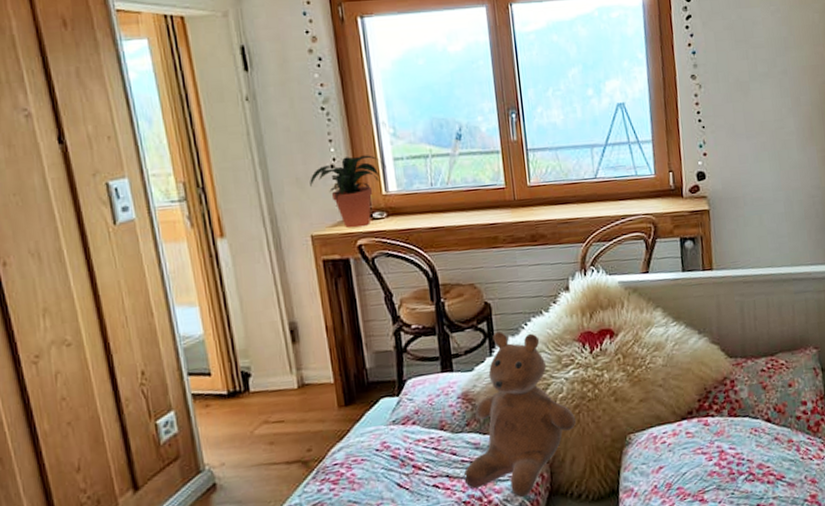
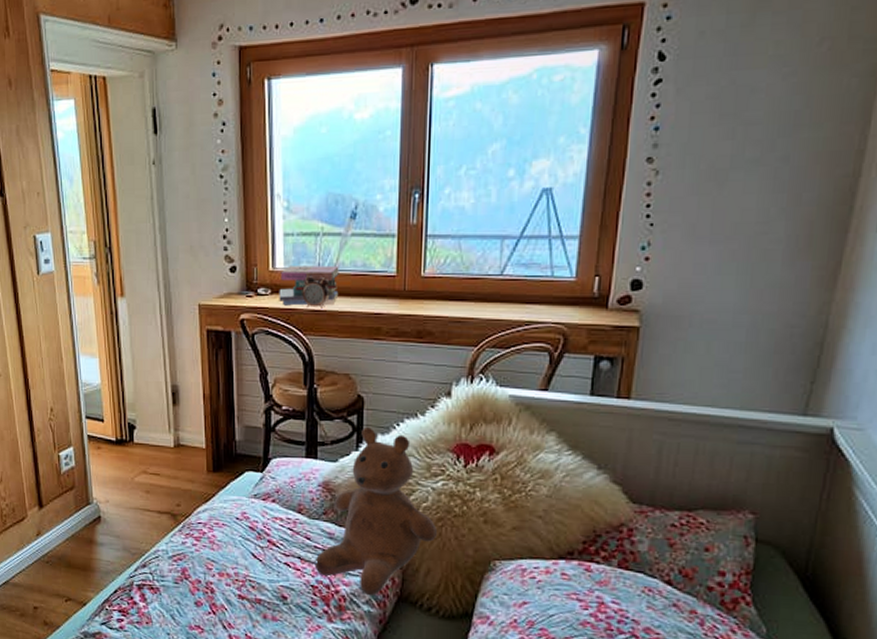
potted plant: present [310,155,387,229] -> none [202,228,276,302]
books: none [394,183,454,227] -> present [279,265,339,306]
alarm clock: none [418,191,446,227] -> present [302,272,330,309]

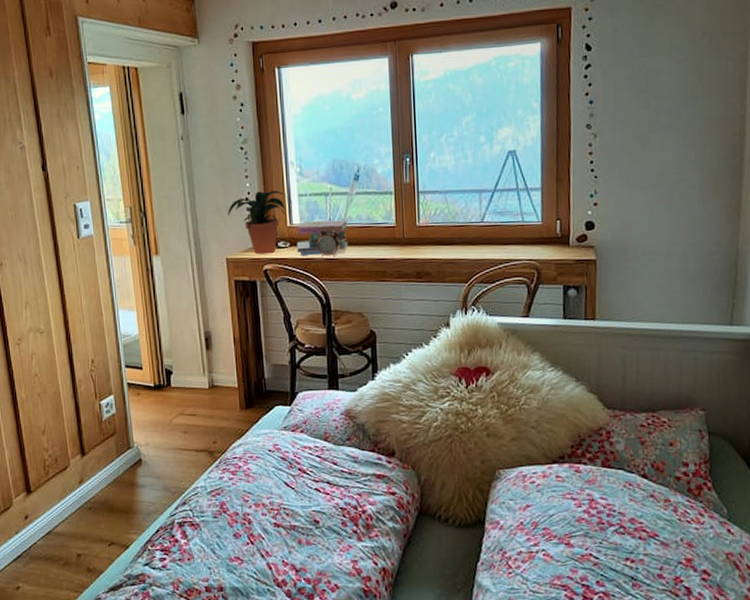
potted plant: none [202,228,276,302] -> present [228,190,292,255]
teddy bear: present [314,427,438,596] -> none [342,359,449,513]

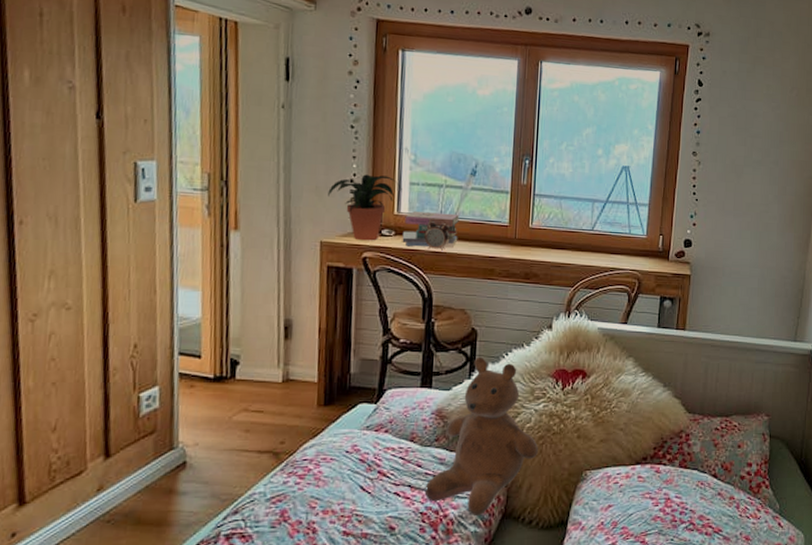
teddy bear: none [342,359,449,513] -> present [424,358,539,517]

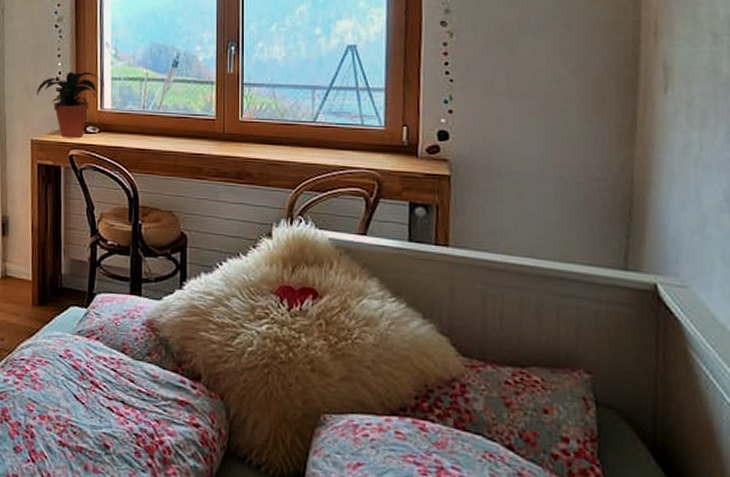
books: present [402,211,459,249] -> none [106,107,163,145]
alarm clock: present [424,218,450,251] -> none [128,113,154,148]
teddy bear: present [424,358,539,517] -> none [138,266,264,449]

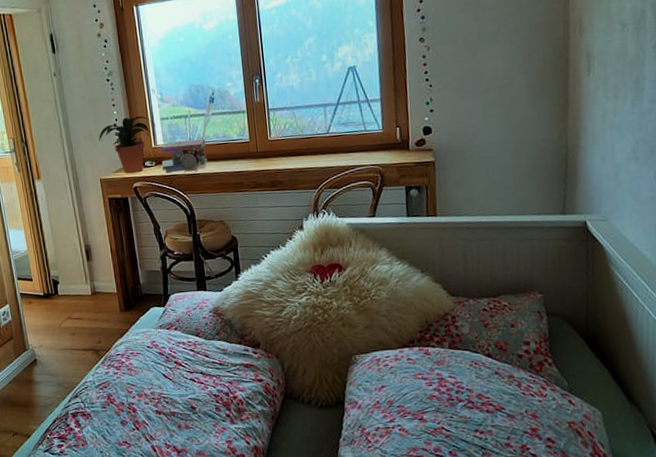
books: none [106,107,163,145] -> present [161,138,208,173]
alarm clock: none [128,113,154,148] -> present [179,144,201,174]

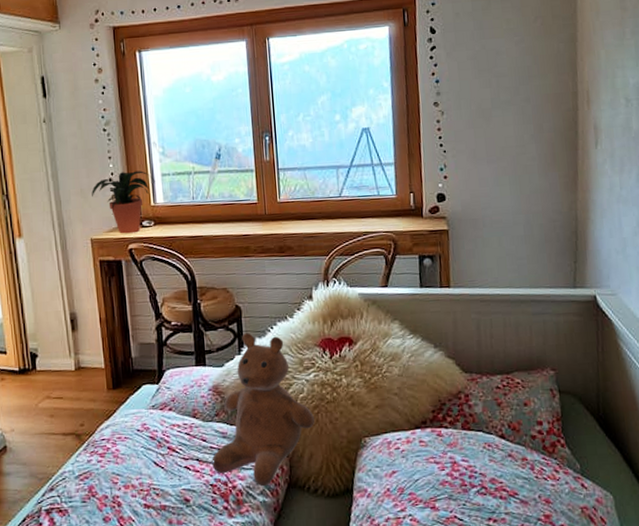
books: present [161,138,208,173] -> none [161,197,212,235]
alarm clock: present [179,144,201,174] -> none [181,204,205,236]
teddy bear: none [214,261,308,398] -> present [211,333,315,487]

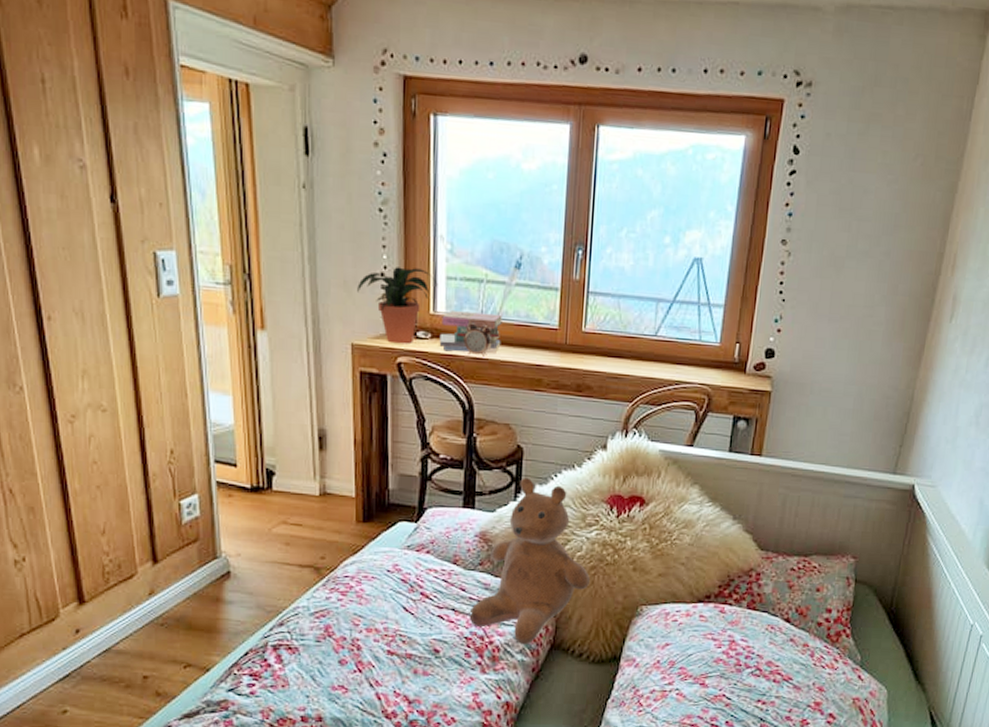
books: none [161,197,212,235] -> present [439,311,503,354]
alarm clock: none [181,204,205,236] -> present [463,318,492,357]

